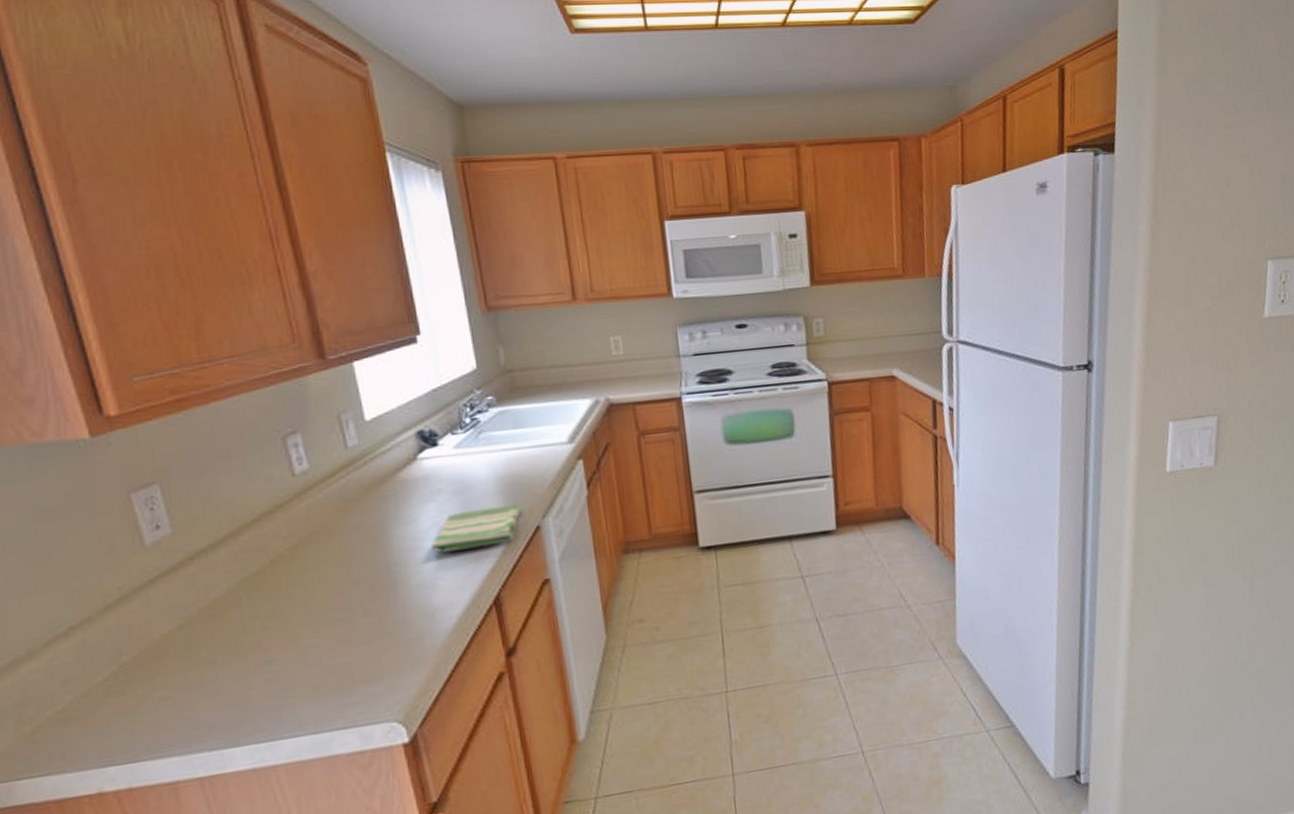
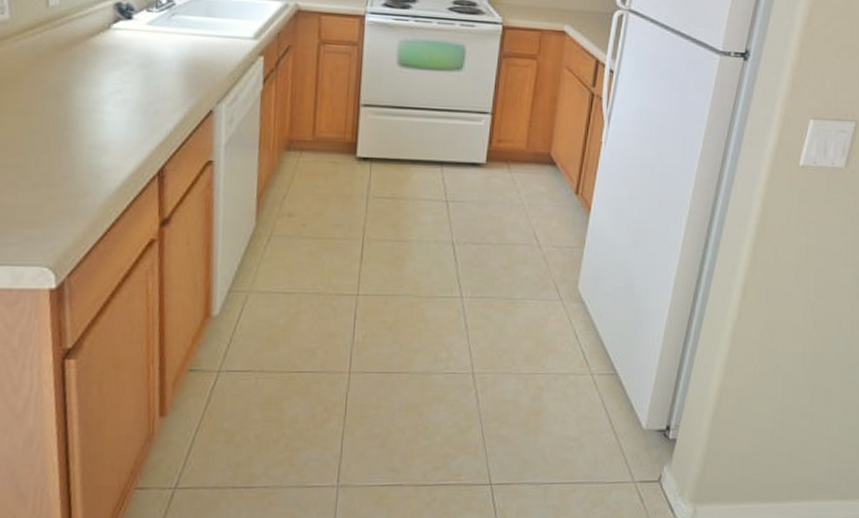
dish towel: present [431,503,521,553] -> none [109,84,199,121]

